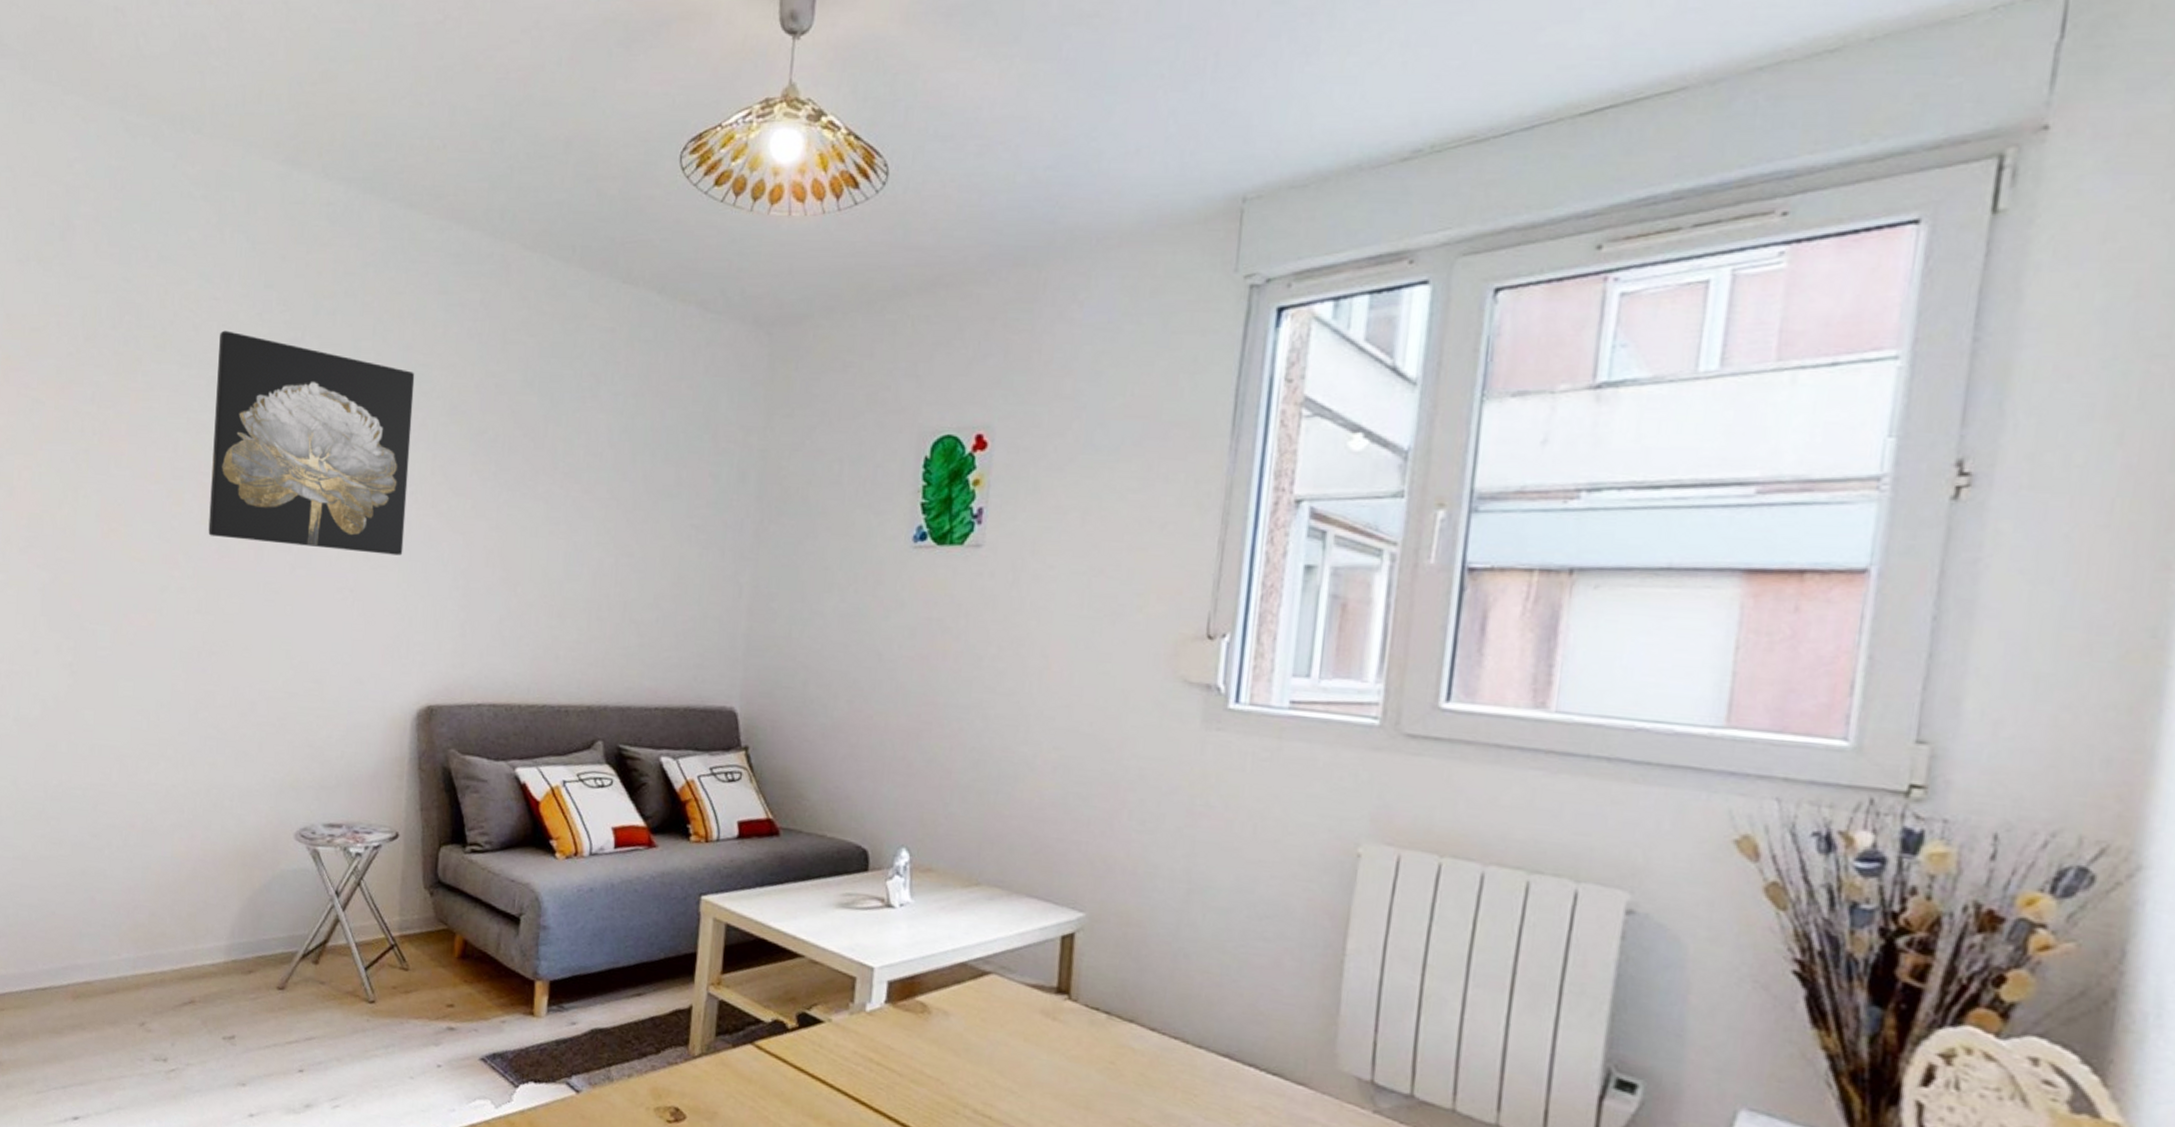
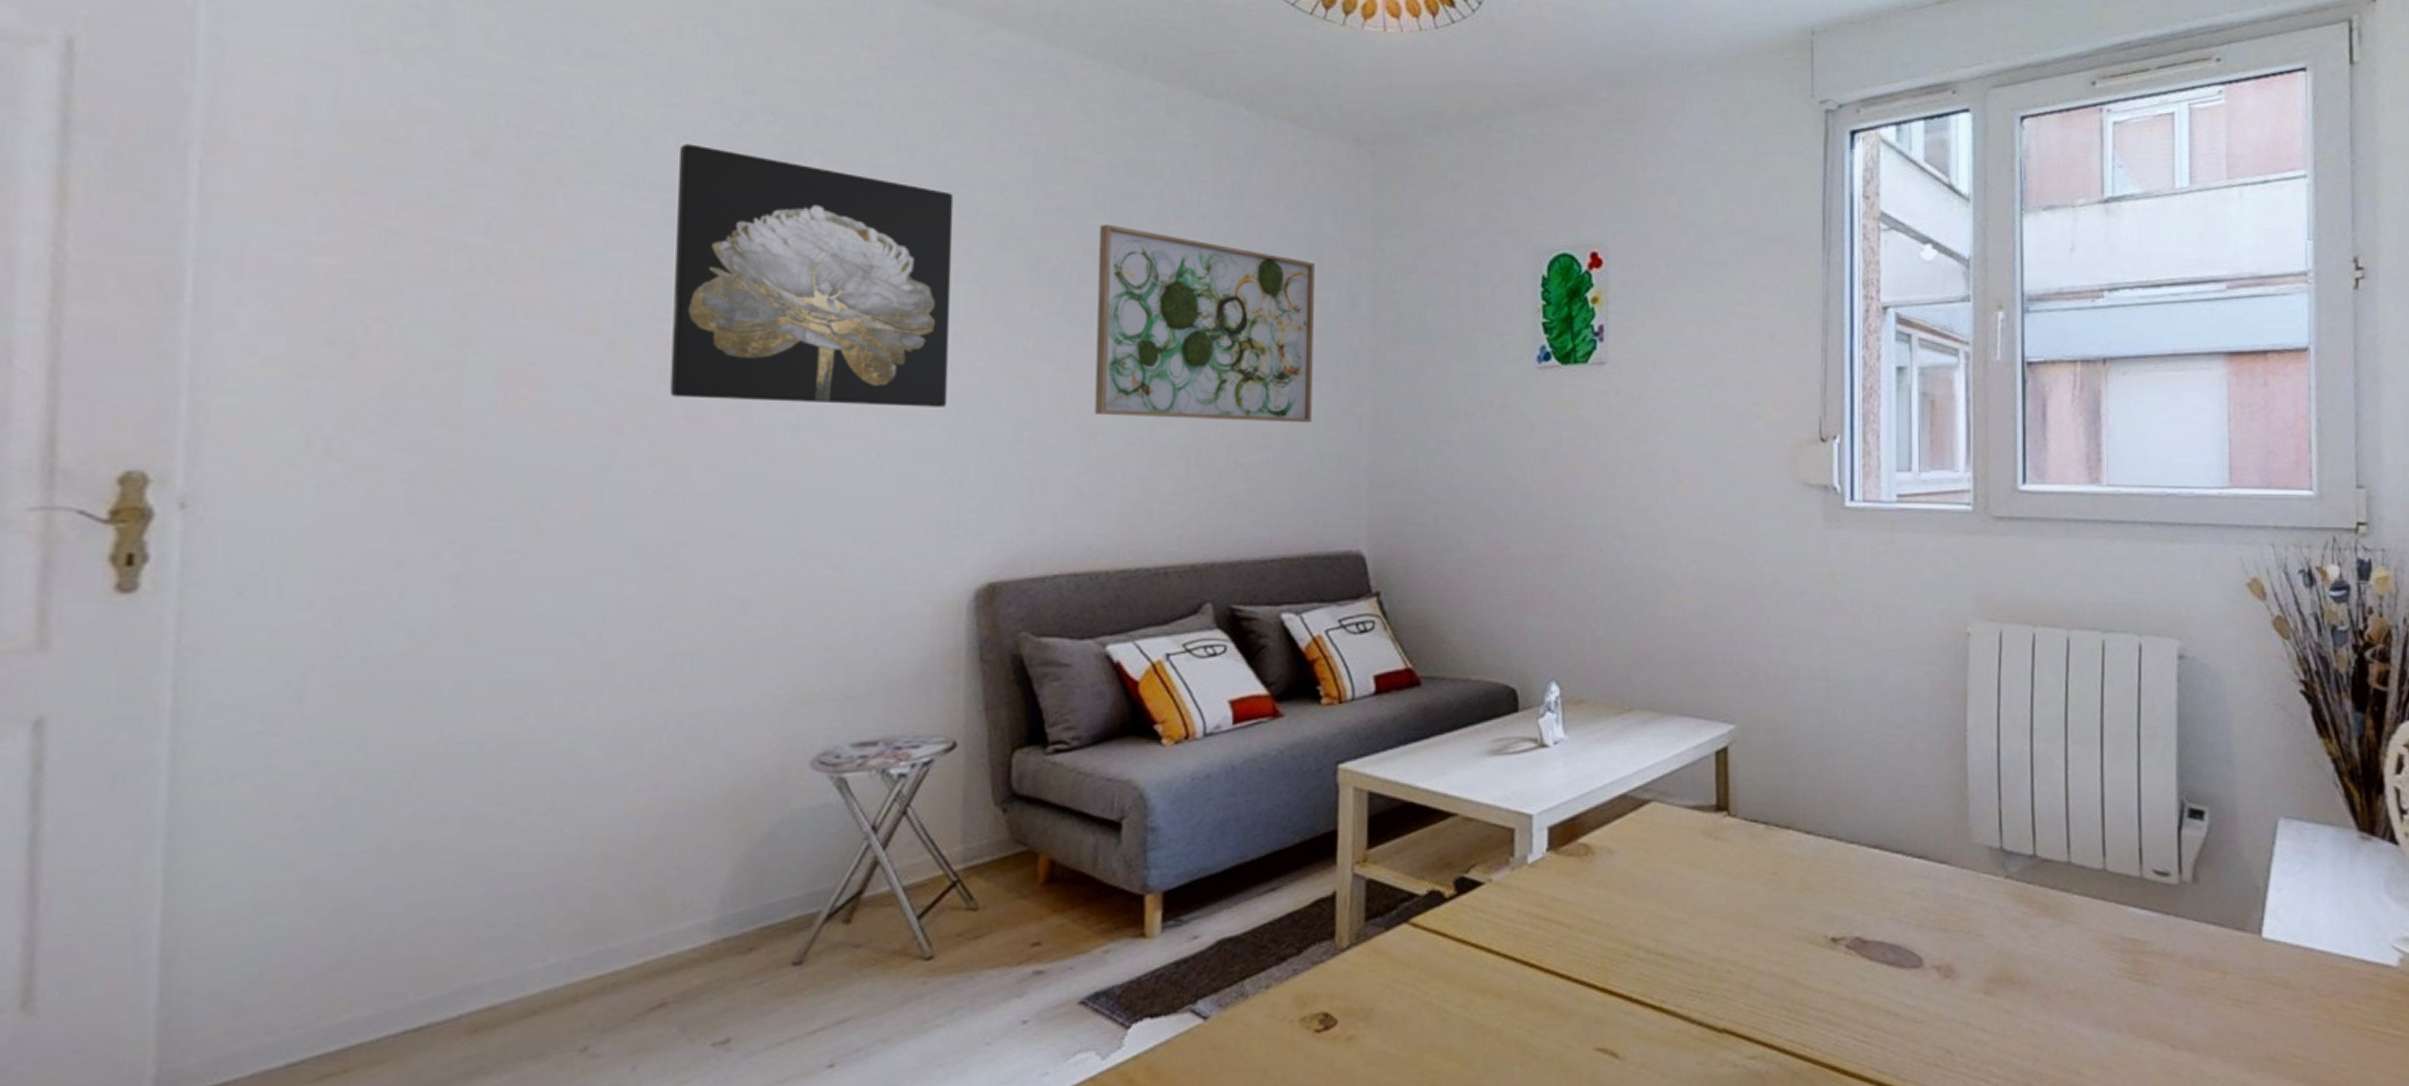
wall art: none [516,400,710,588] -> present [1095,224,1315,423]

